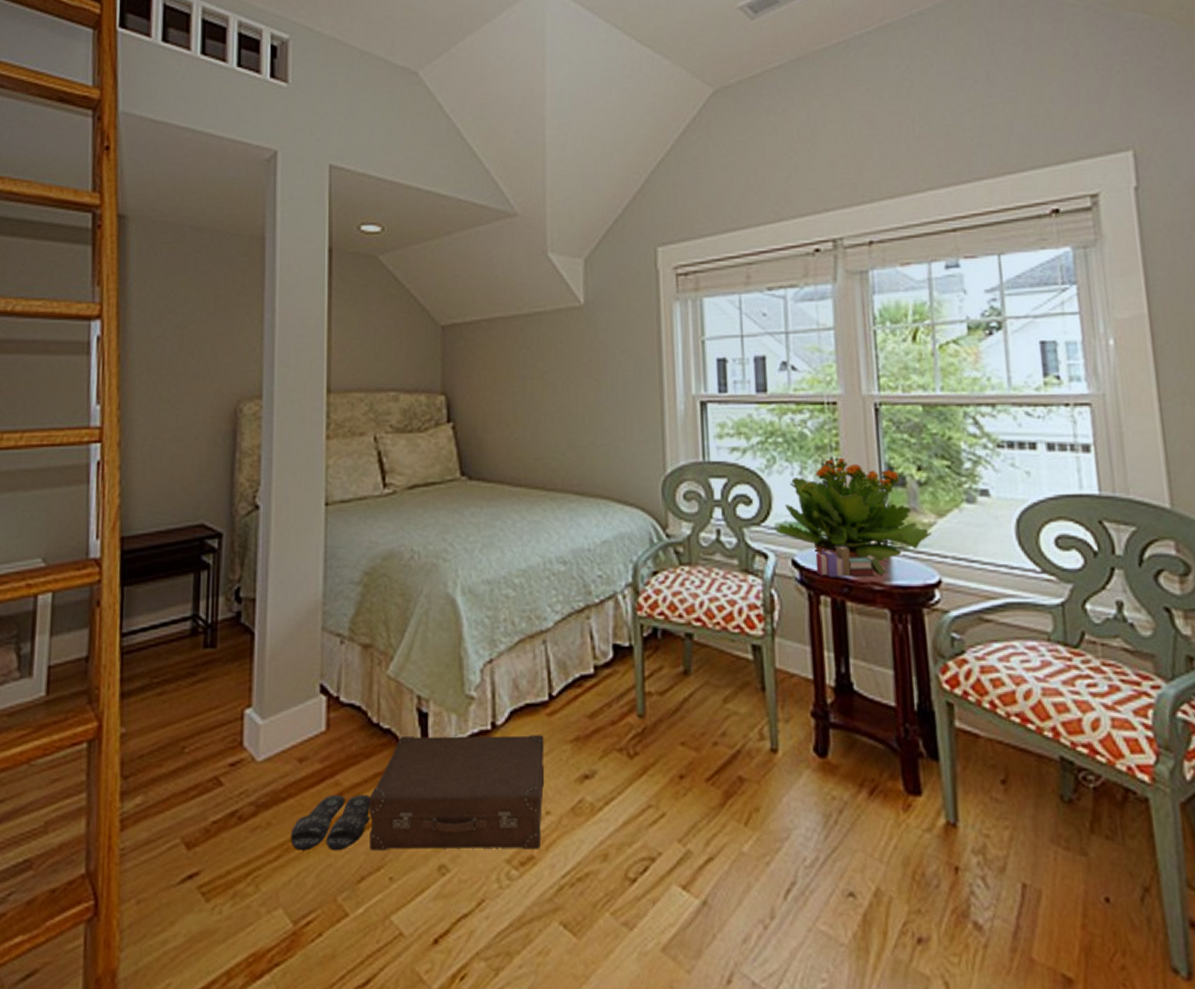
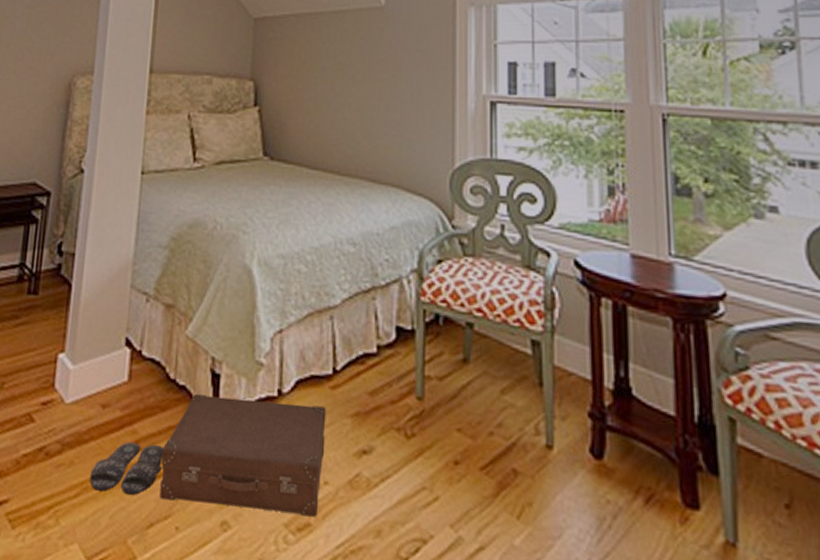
potted flower: present [775,457,932,563] -> none [558,164,717,270]
book: present [815,545,886,577] -> none [598,249,669,284]

